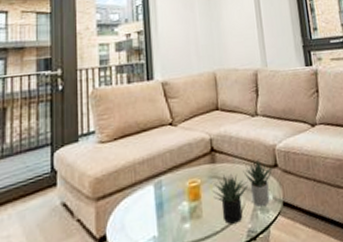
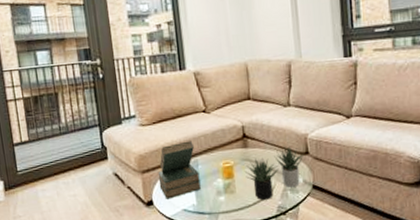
book: none [115,158,164,232] -> present [158,141,201,199]

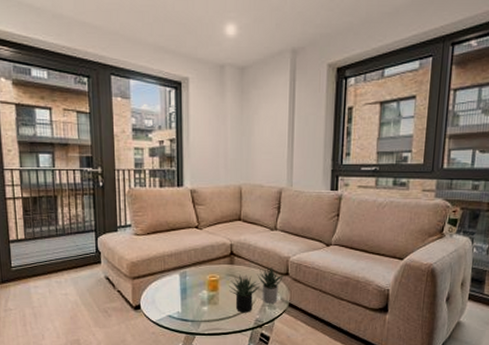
book: present [158,141,201,199] -> none [147,253,187,305]

